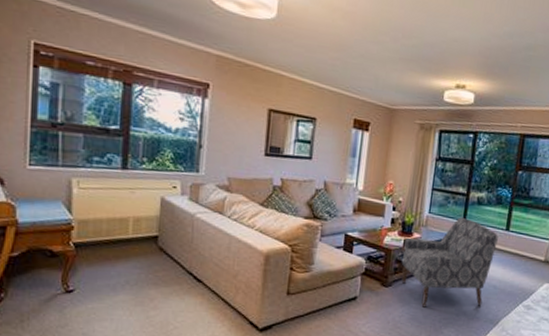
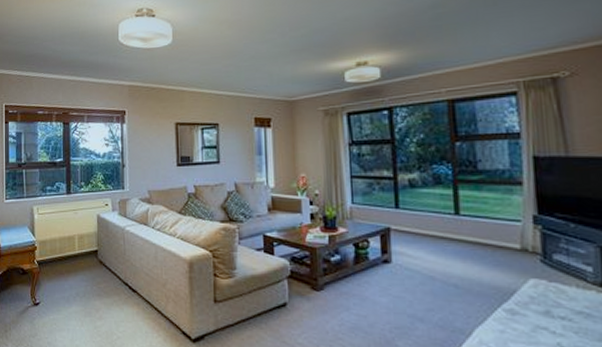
chair: present [401,217,498,308] -> none [330,204,447,314]

